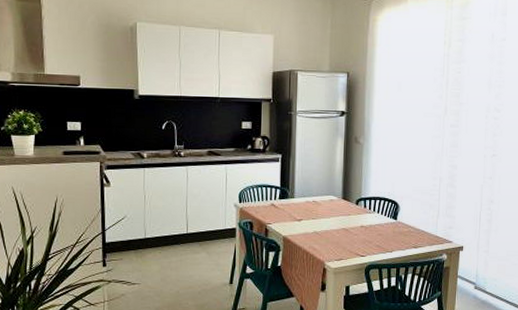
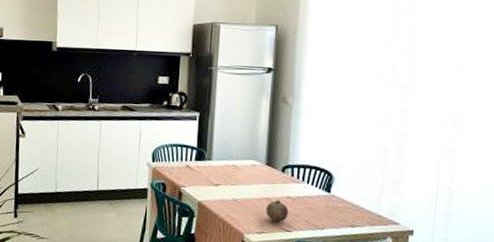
fruit: none [343,229,363,249] -> present [266,199,289,222]

